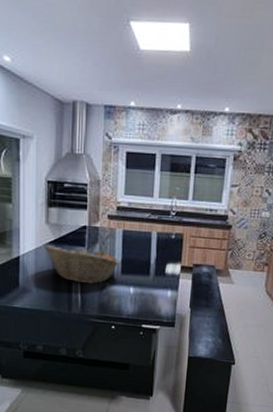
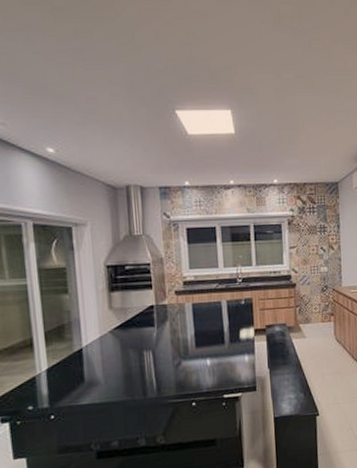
fruit basket: present [44,244,120,284] -> none [109,326,193,365]

